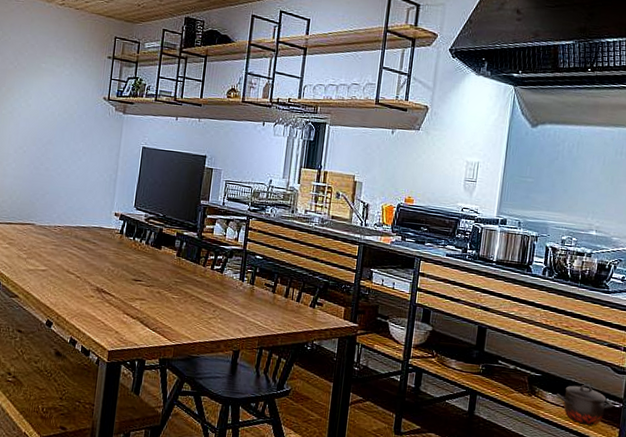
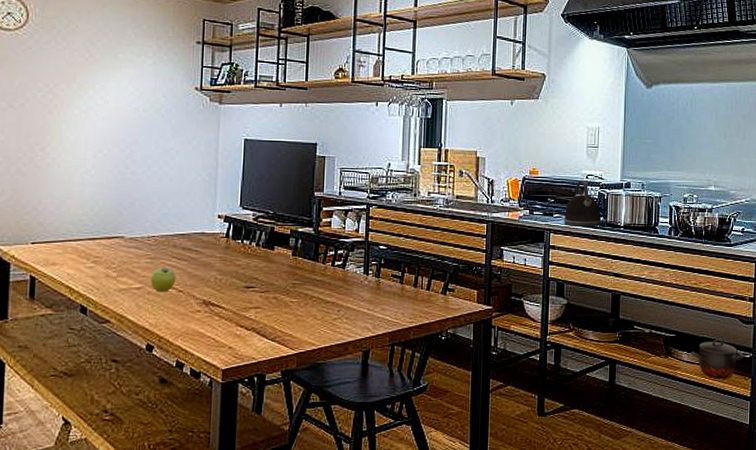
fruit: none [53,254,76,277] -> present [150,267,176,292]
kettle: none [435,211,474,260] -> present [563,179,602,227]

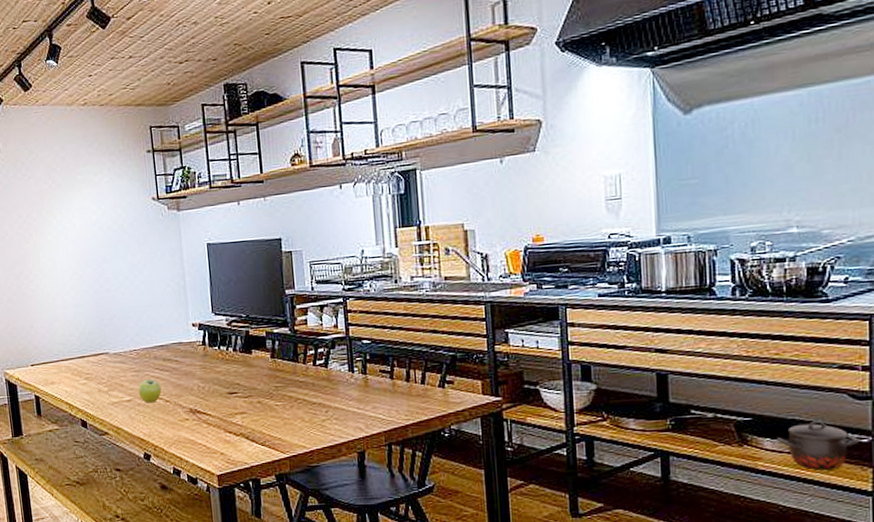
kettle: present [563,179,602,227] -> none [582,240,635,298]

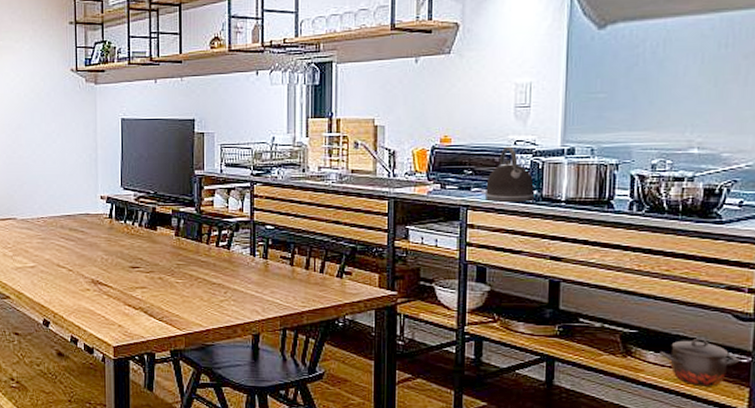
fruit: present [138,379,162,403] -> none [42,247,66,271]
kettle: none [582,240,635,298] -> present [484,146,535,202]

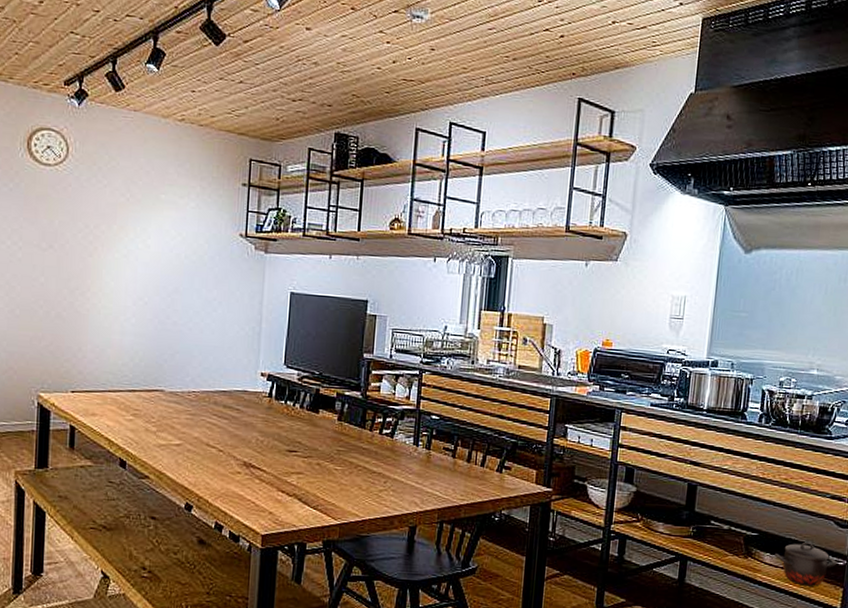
kettle: present [484,146,535,202] -> none [638,354,682,409]

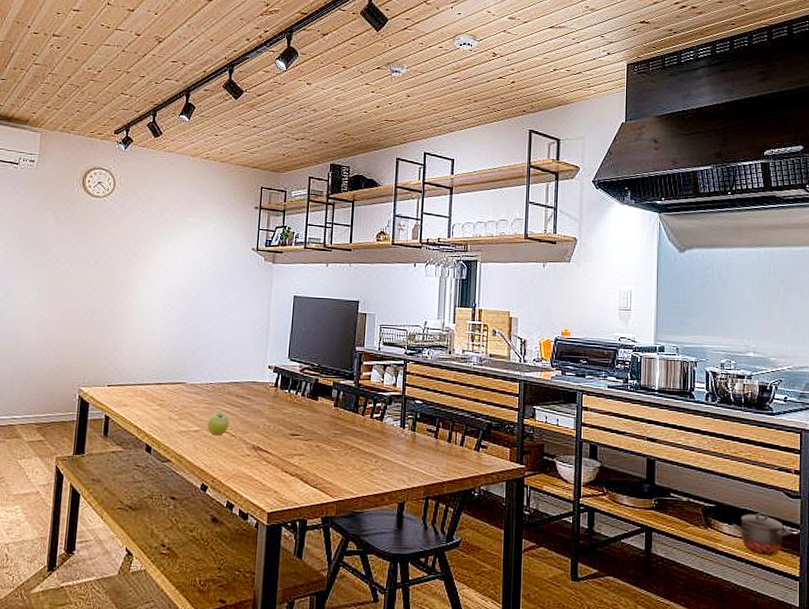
fruit: none [190,424,217,451] -> present [207,412,230,436]

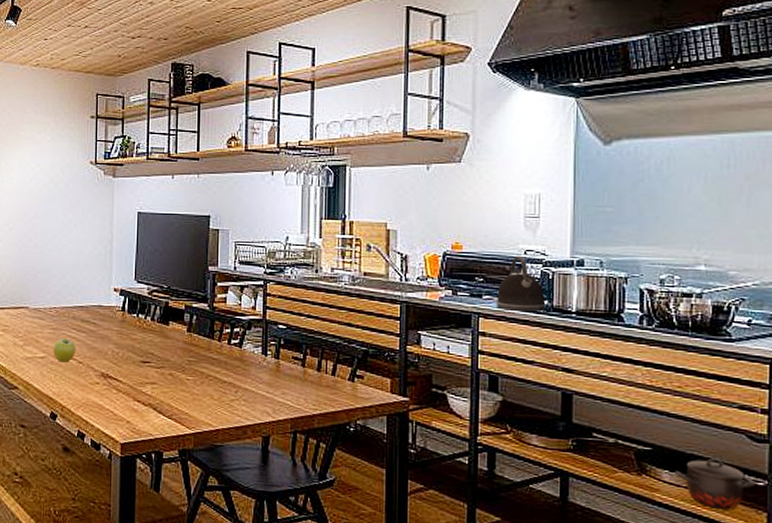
kettle: none [596,341,635,390] -> present [496,255,546,312]

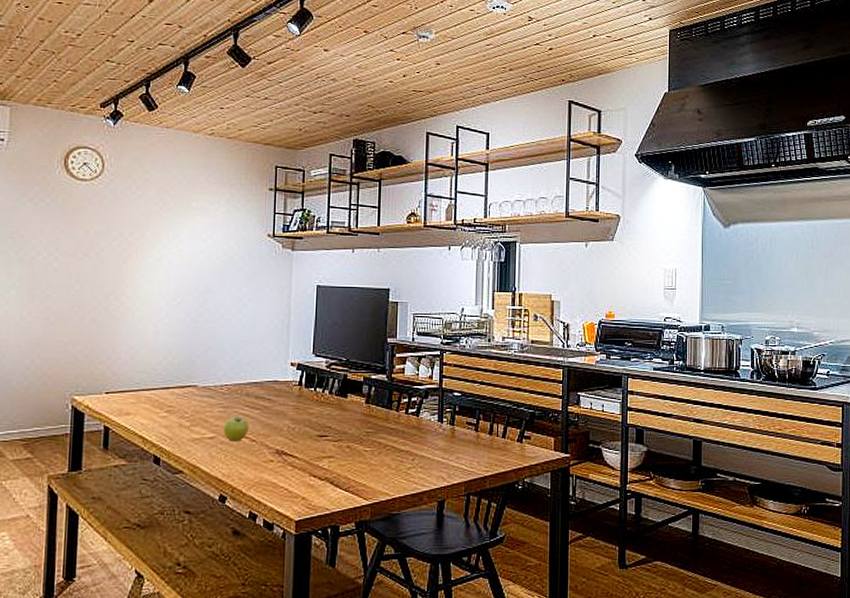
kettle: present [496,255,546,312] -> none [641,322,681,371]
cooking pot: present [675,458,756,510] -> none [777,487,834,529]

